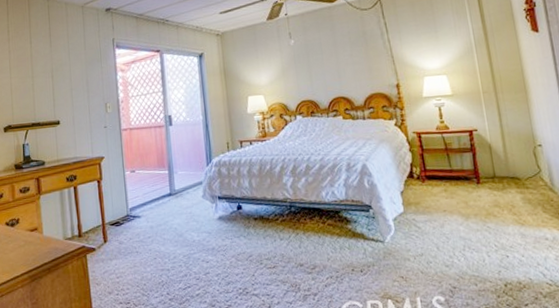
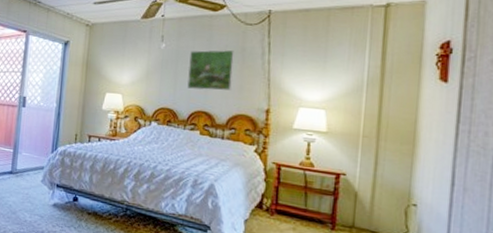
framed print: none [318,36,362,78] -> present [187,50,234,91]

